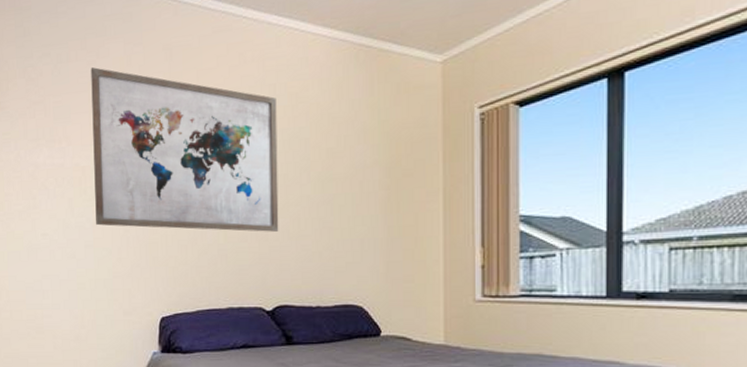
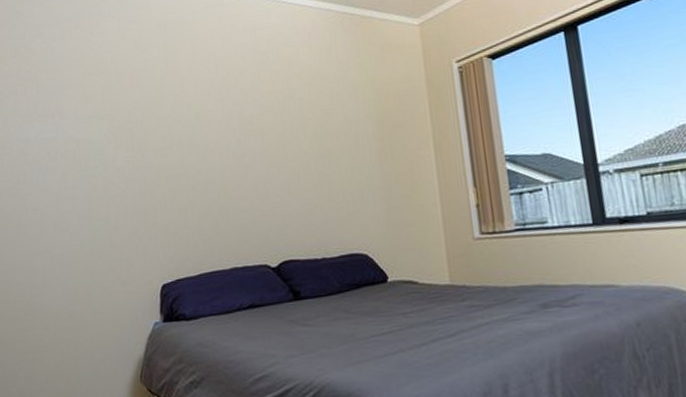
wall art: present [91,67,279,232] -> none [85,44,280,196]

